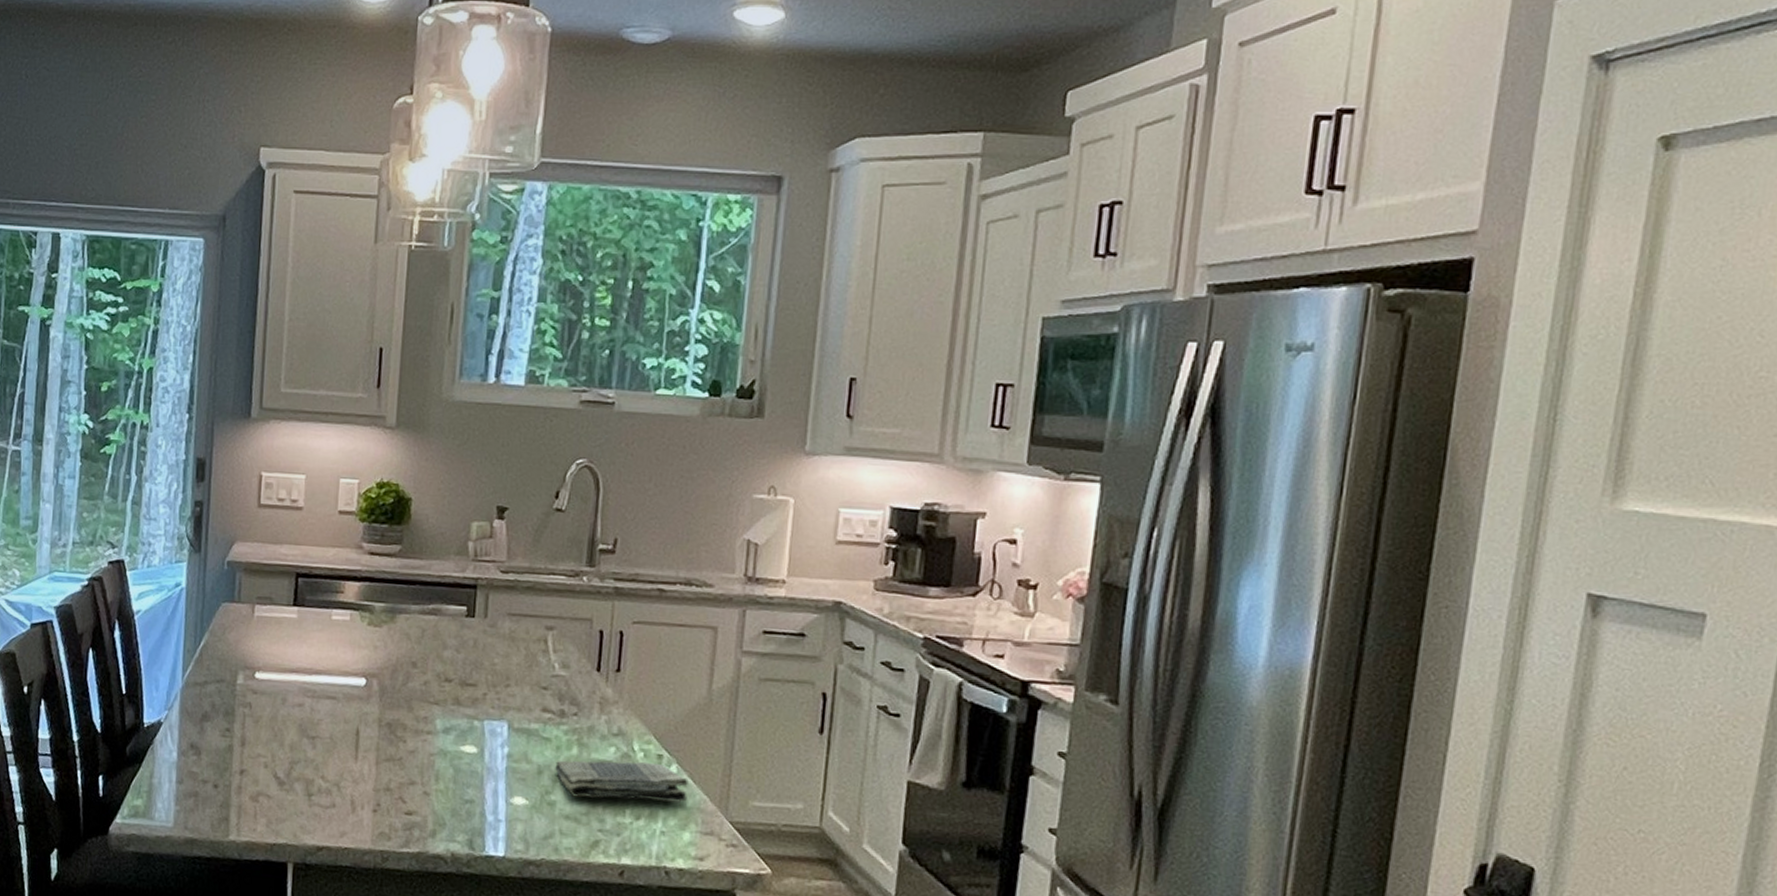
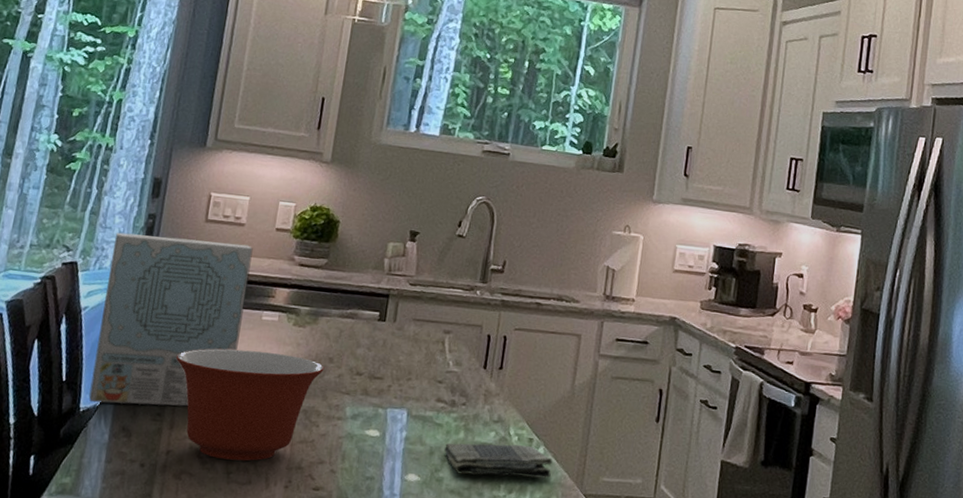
cereal box: none [152,524,315,721] -> present [89,232,253,407]
mixing bowl: none [240,654,408,782] -> present [175,349,325,461]

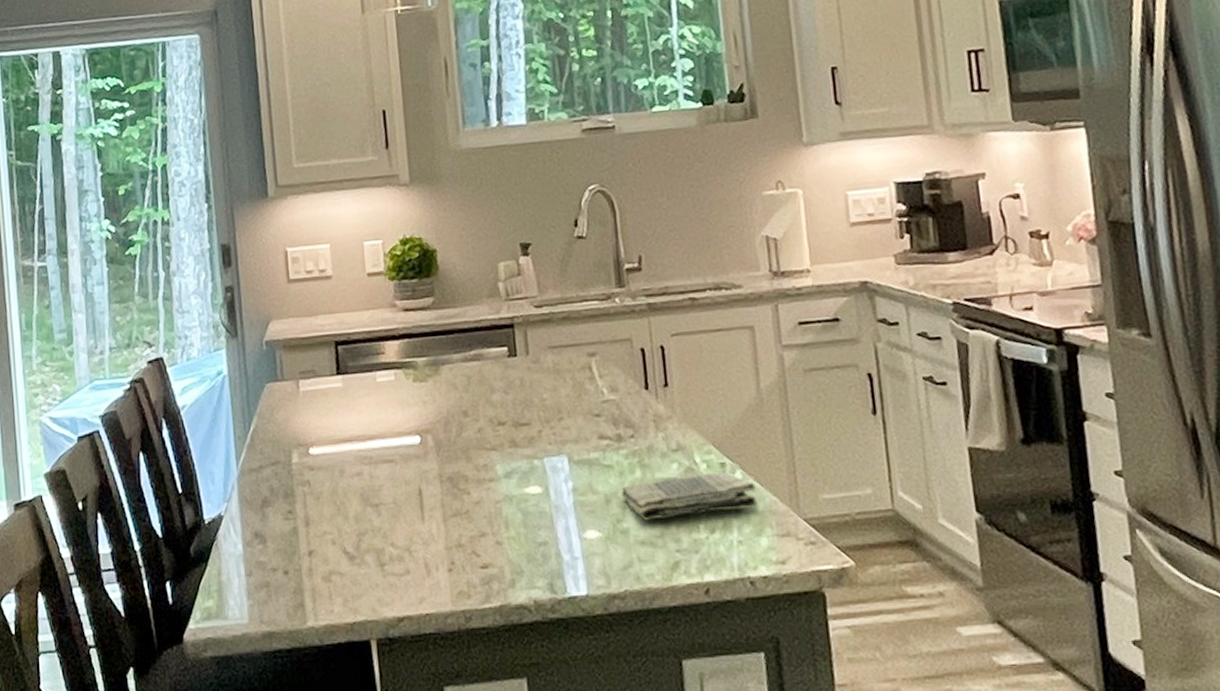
cereal box: present [89,232,253,407] -> none [195,299,358,512]
mixing bowl: present [175,349,325,461] -> none [292,416,461,551]

